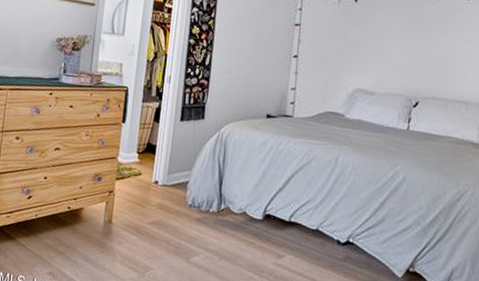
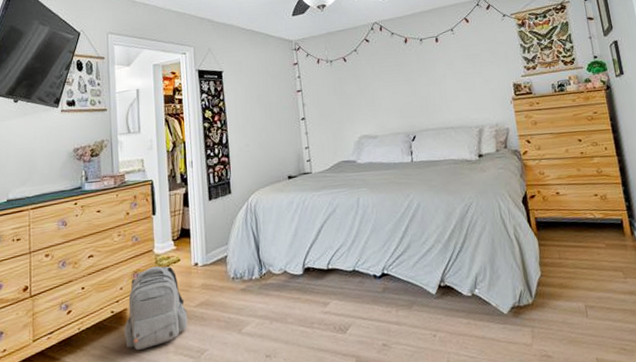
backpack: none [76,174,140,251] -> present [123,266,188,350]

